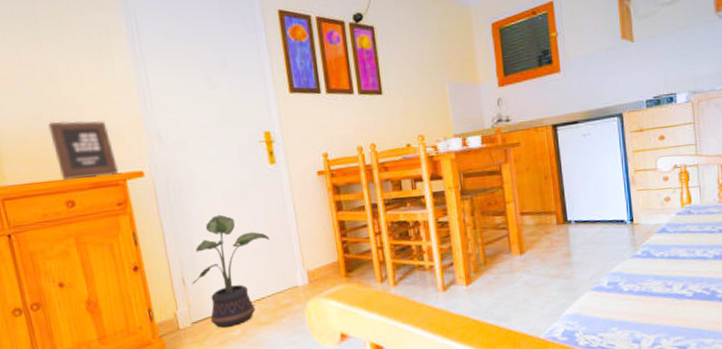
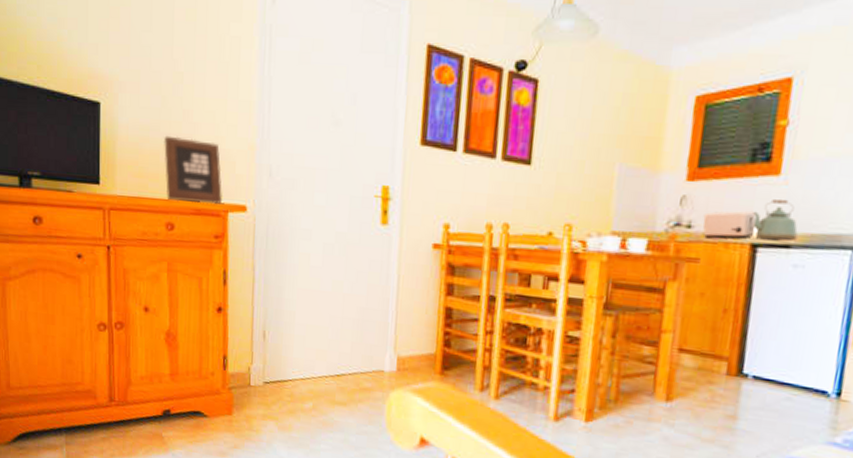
potted plant: present [191,214,270,328] -> none [272,270,364,398]
toaster: none [516,101,553,127] -> present [703,210,756,239]
kettle: none [548,88,581,121] -> present [752,198,798,241]

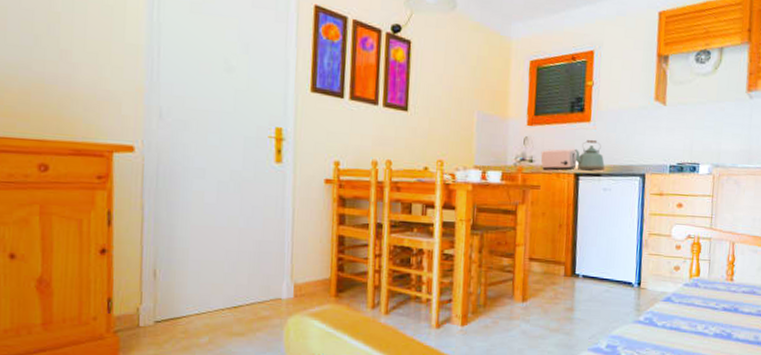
picture frame: present [164,135,222,205] -> none [36,74,106,146]

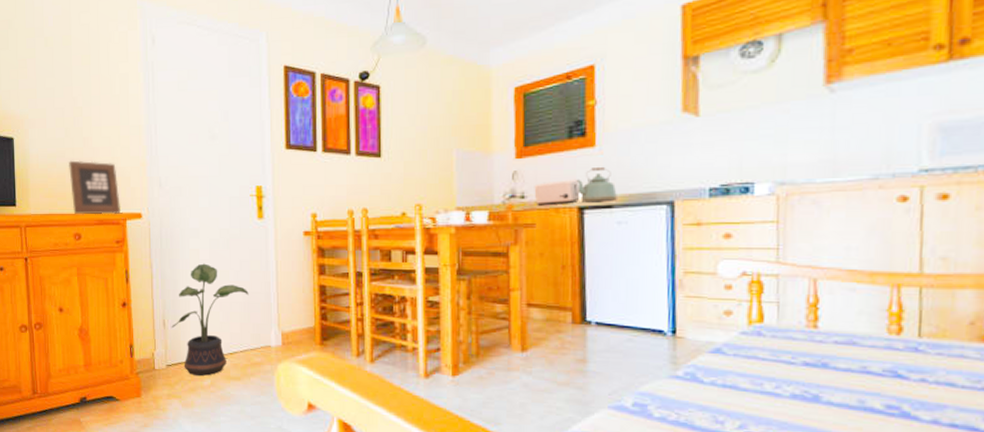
picture frame: none [36,74,106,146] -> present [69,160,120,215]
potted plant: none [163,207,260,332] -> present [171,263,249,376]

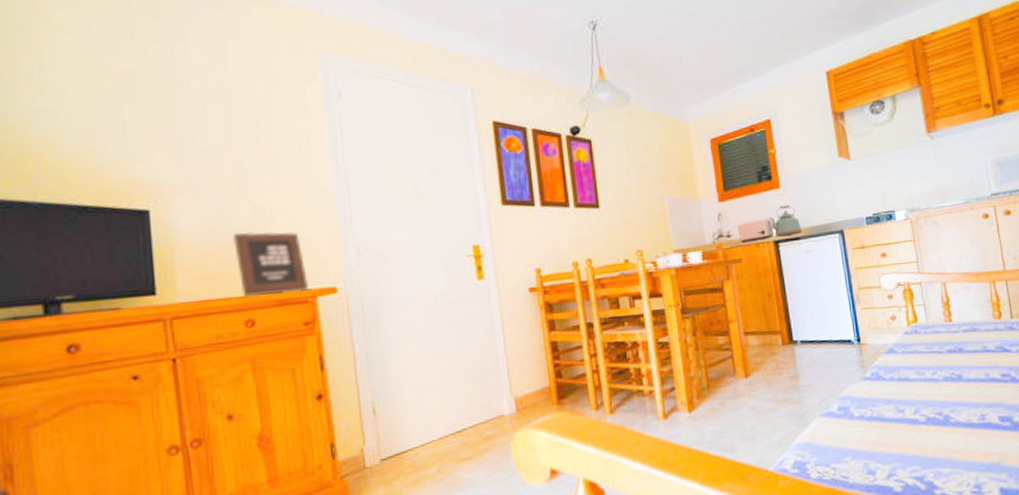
potted plant: present [171,263,249,376] -> none [383,335,474,465]

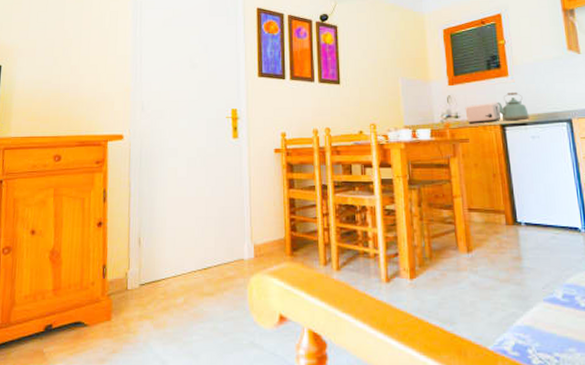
picture frame: present [233,231,308,297] -> none [54,86,103,137]

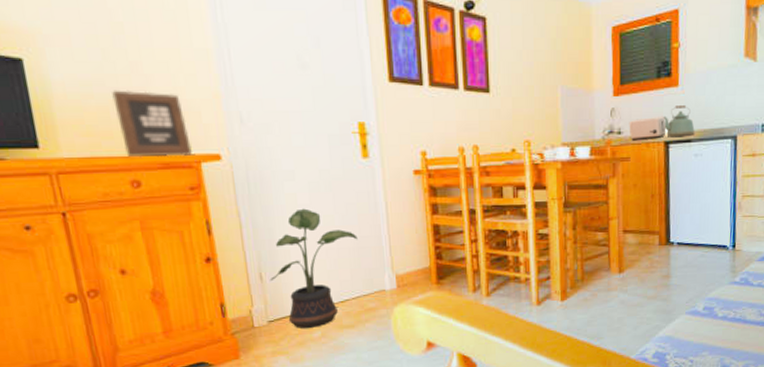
picture frame: none [54,86,103,137] -> present [112,90,192,158]
potted plant: none [146,181,223,293] -> present [269,208,358,328]

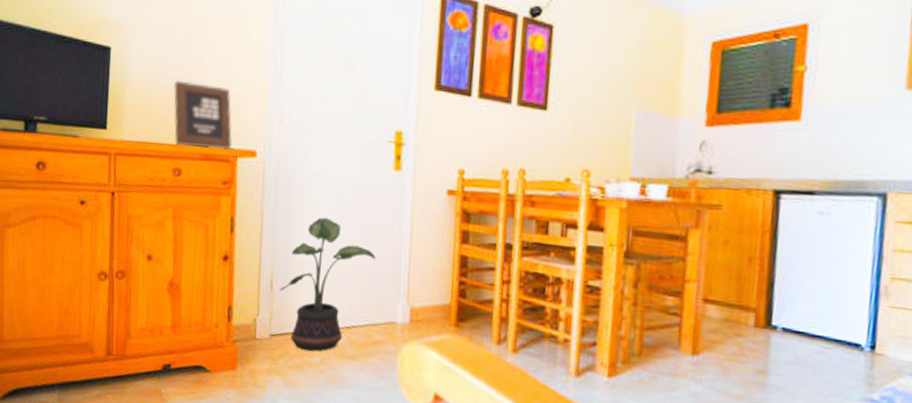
toaster: present [629,116,667,141] -> none [724,156,779,186]
kettle: present [663,104,695,138] -> none [774,144,821,187]

